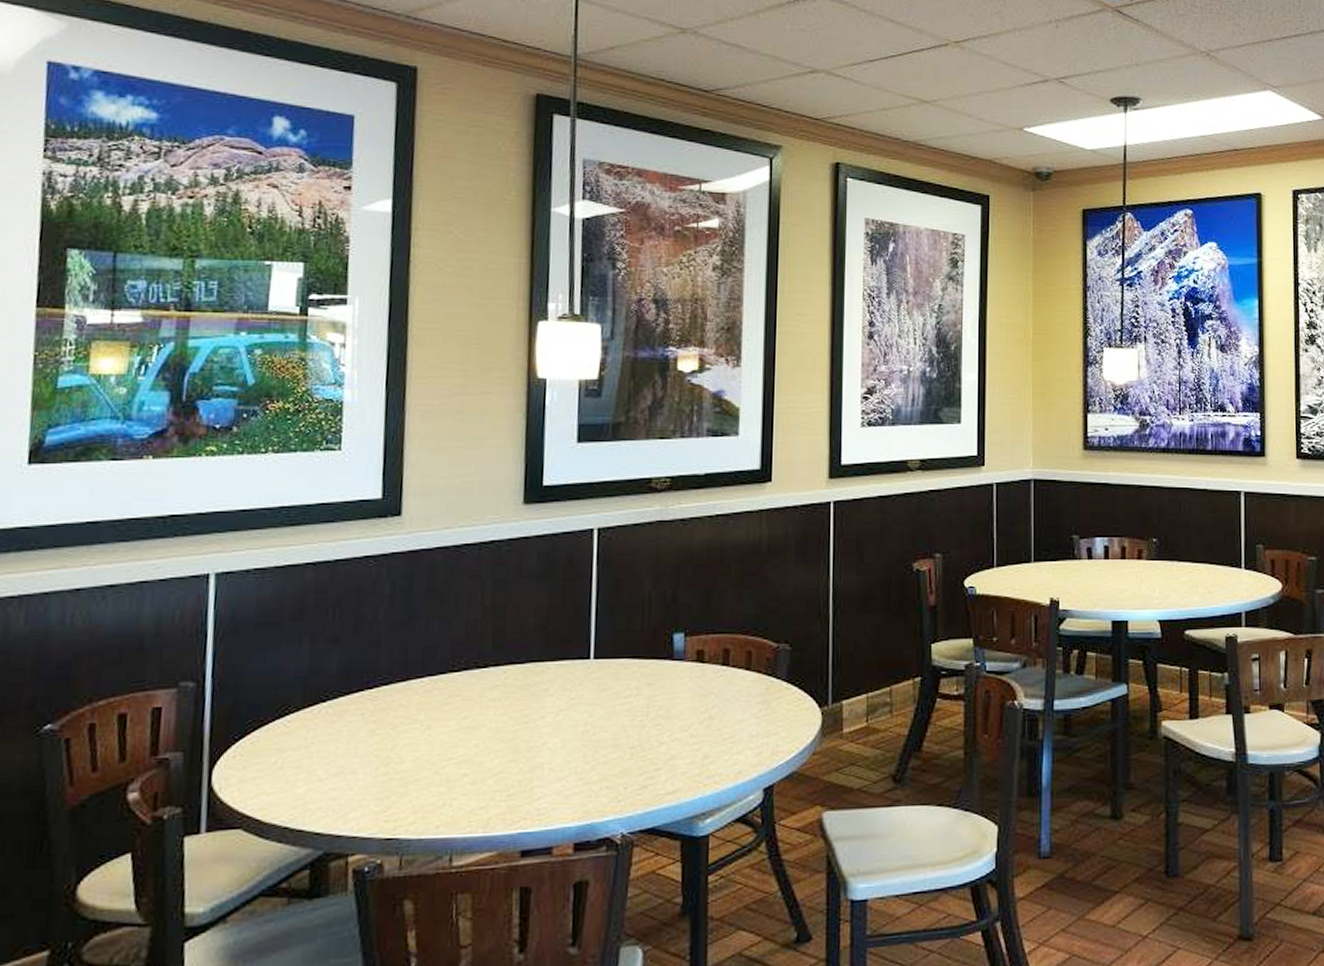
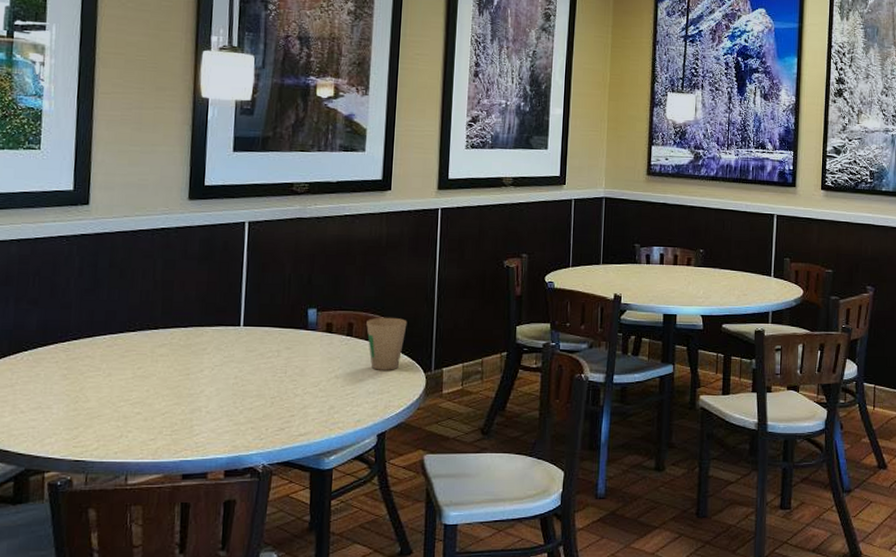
paper cup: none [746,639,797,707] -> present [366,317,407,370]

